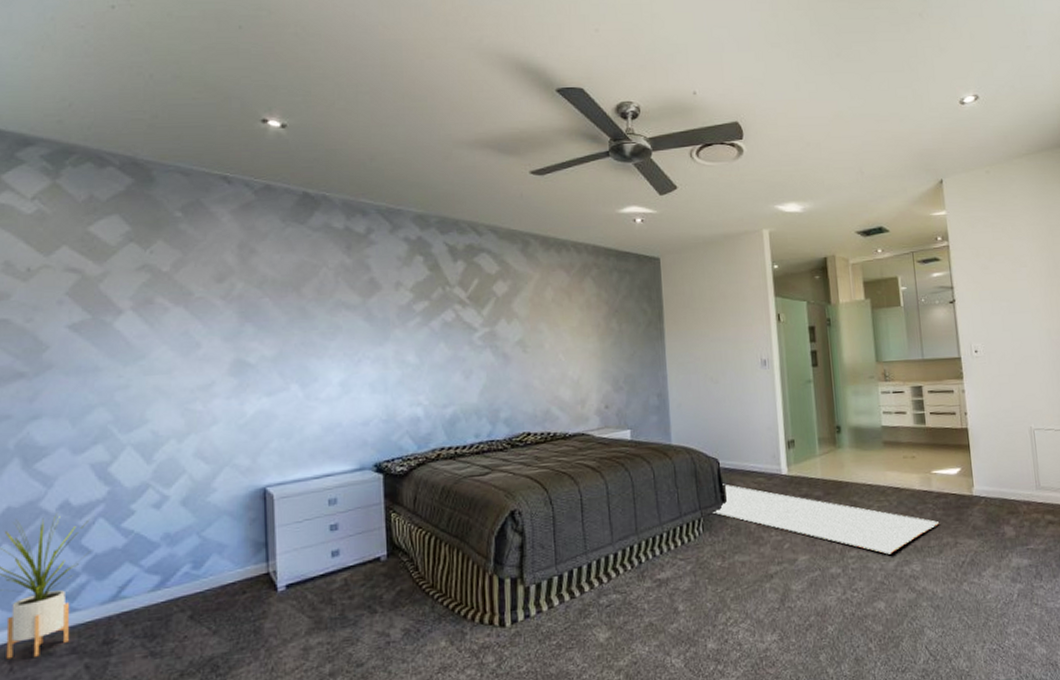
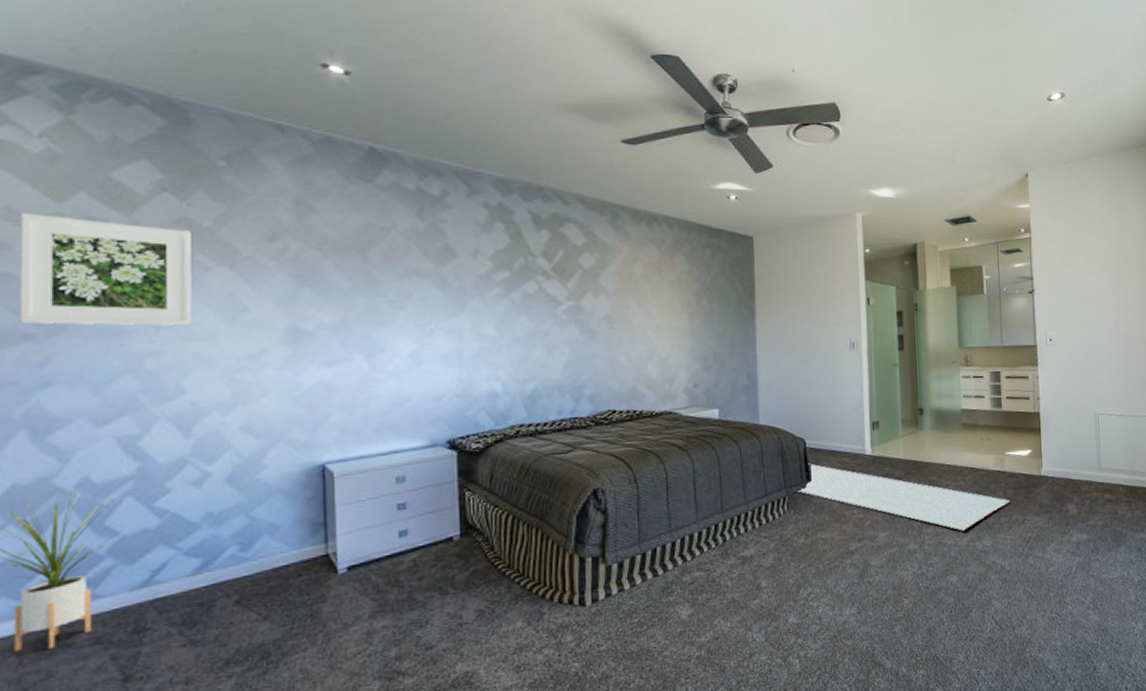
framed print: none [15,266,153,364] -> present [19,212,192,326]

